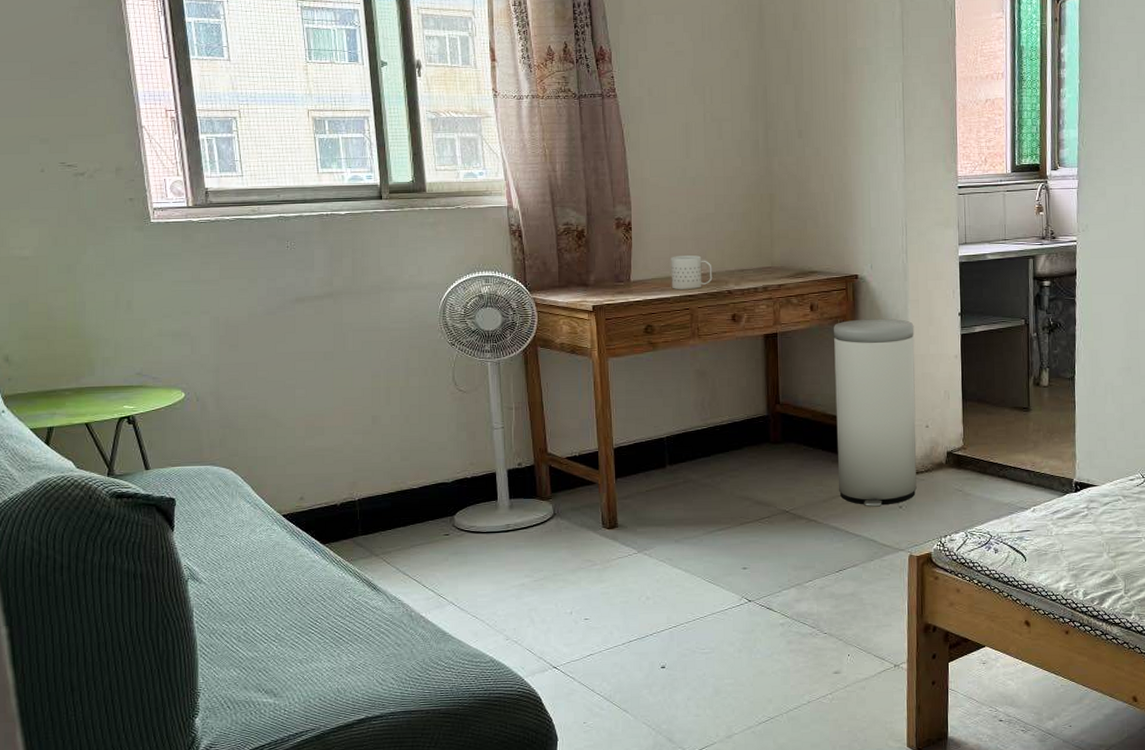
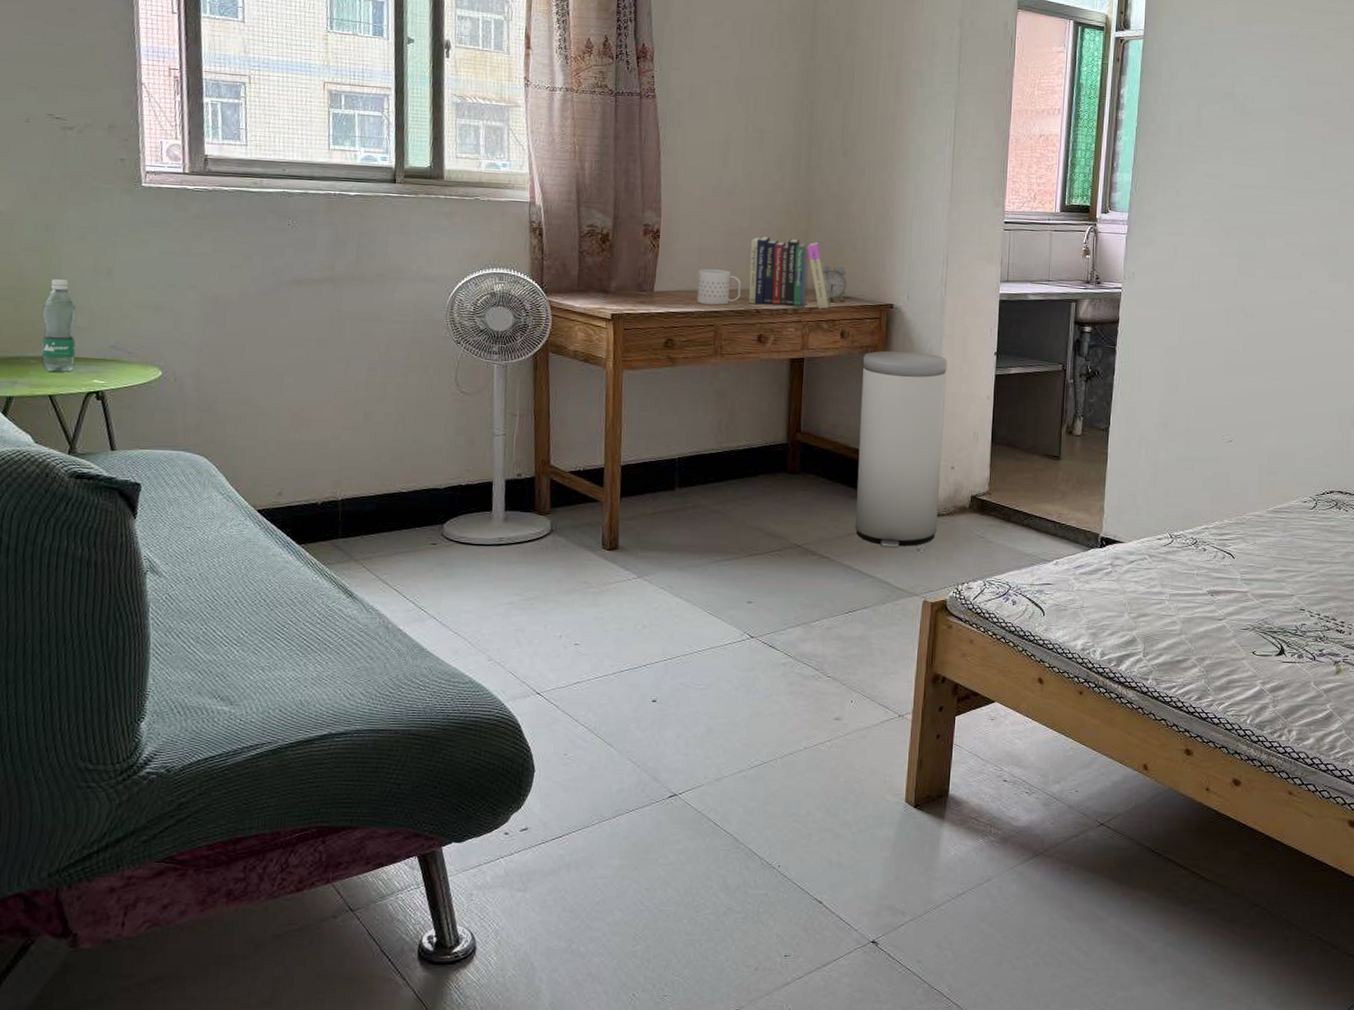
bottle: none [72,315,106,401] -> present [41,279,76,372]
books: none [718,220,798,286] -> present [748,236,831,309]
alarm clock: none [789,243,813,278] -> present [824,265,847,303]

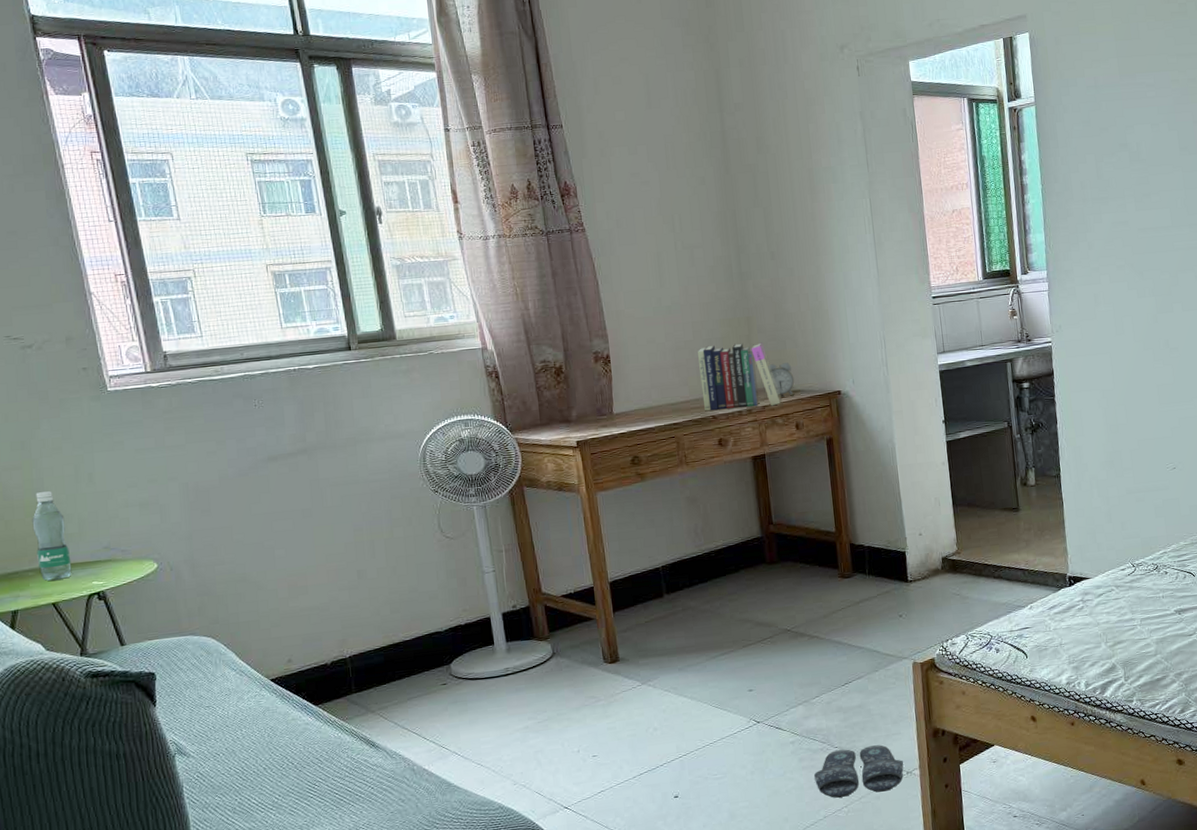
mug: present [696,269,742,306] -> none [652,383,696,419]
slippers: none [801,680,898,732] -> present [814,745,904,798]
pedal bin: present [854,350,948,548] -> none [821,431,915,619]

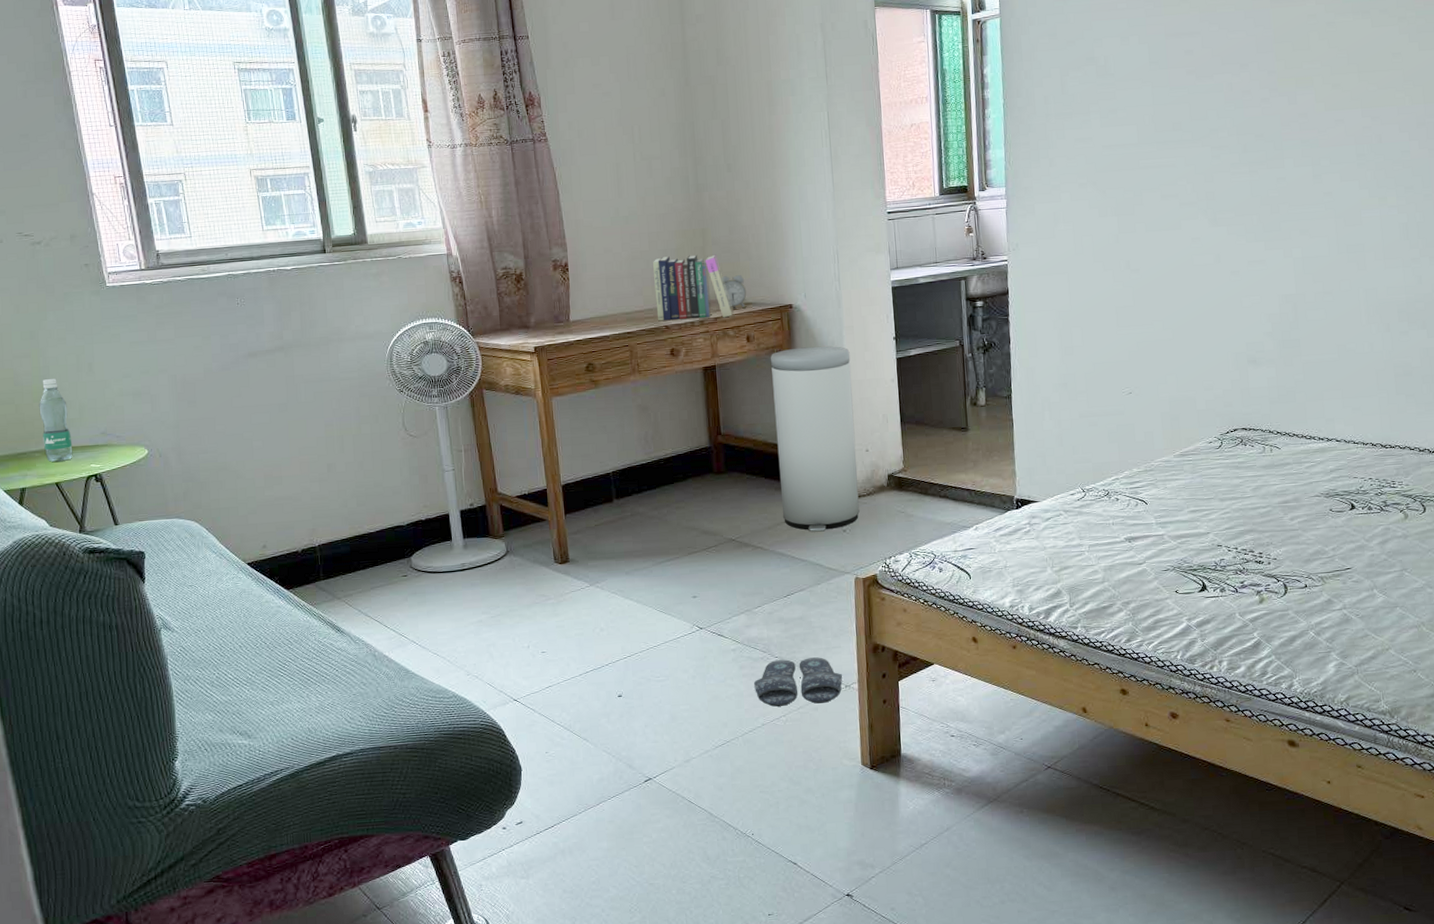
pedal bin: none [821,431,915,619] -> present [771,346,860,532]

